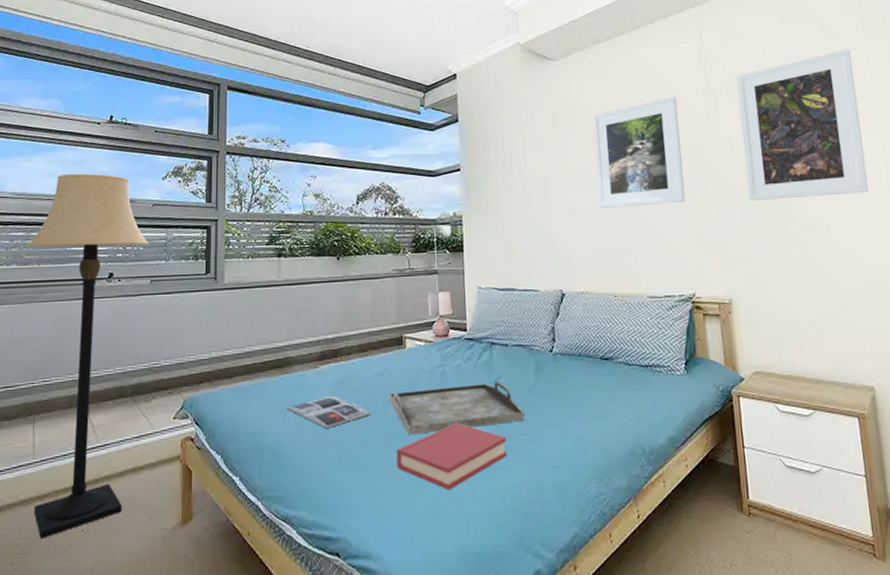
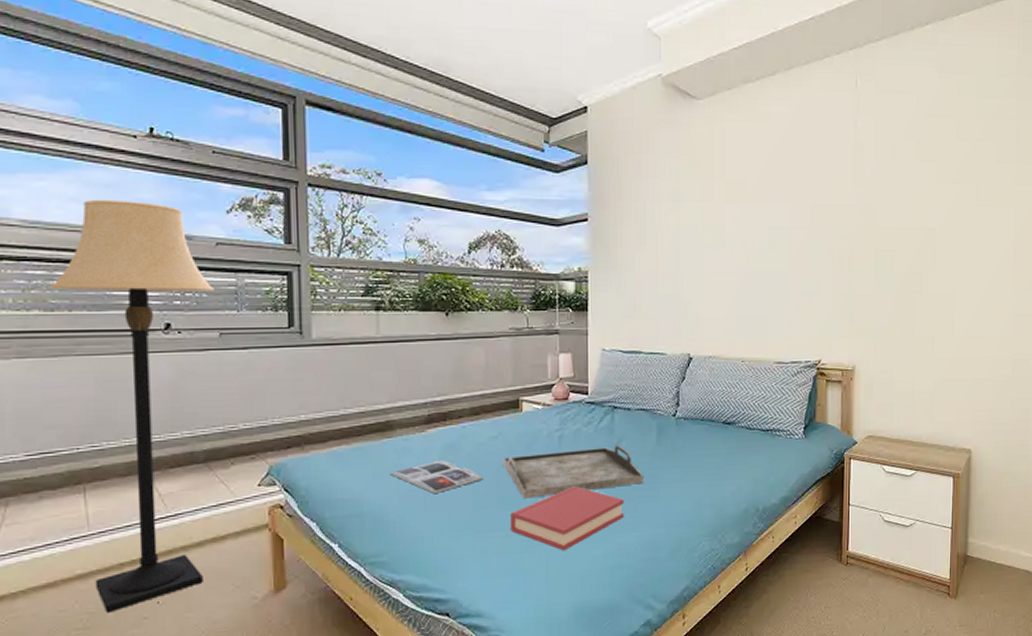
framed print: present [593,96,686,209] -> none [733,150,824,270]
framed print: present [736,49,869,201] -> none [883,111,1002,267]

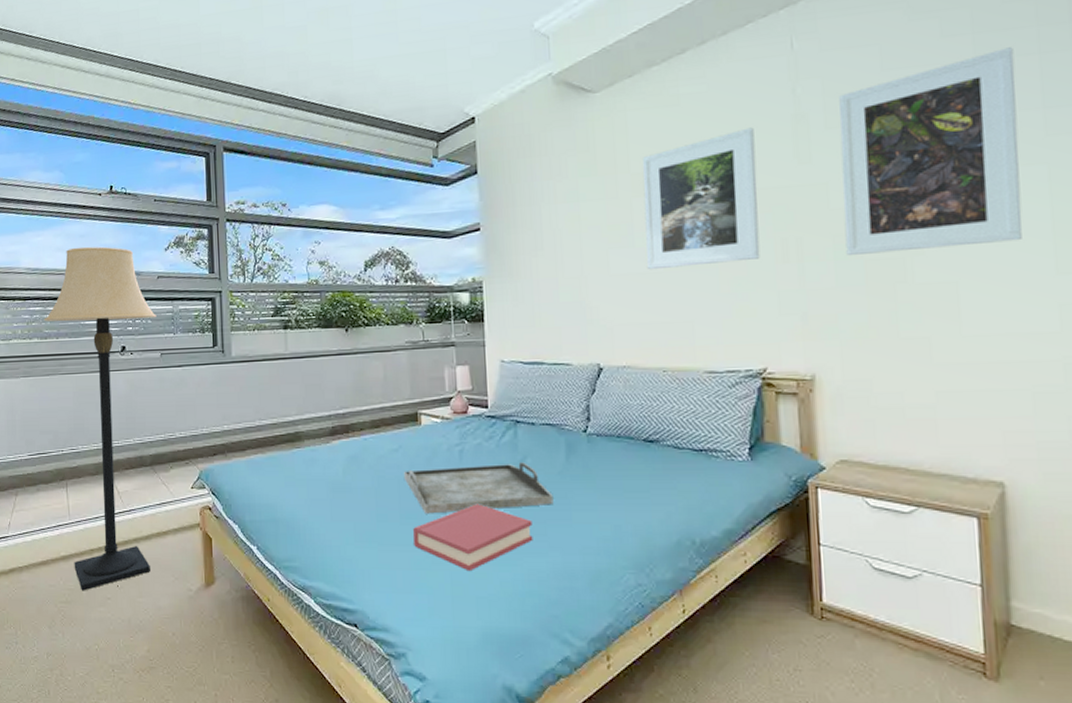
magazine: present [390,460,483,494] -> none [300,471,385,505]
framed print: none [733,150,824,270] -> present [642,127,761,270]
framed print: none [883,111,1002,267] -> present [839,47,1023,255]

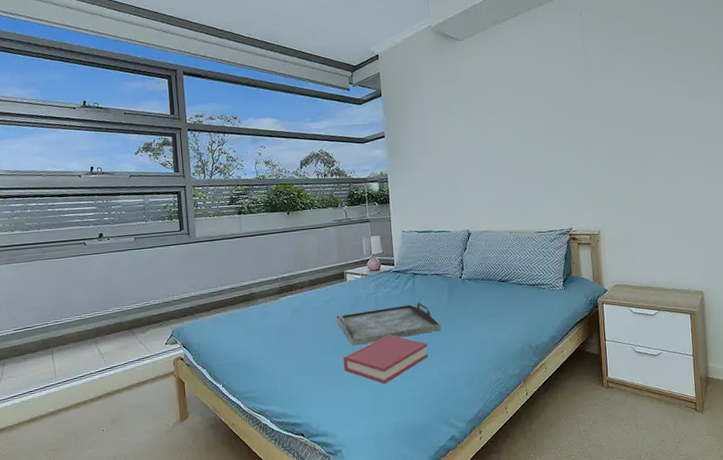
lamp: present [44,246,157,591] -> none [25,151,132,439]
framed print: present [642,127,761,270] -> none [492,68,566,165]
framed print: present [839,47,1023,255] -> none [609,24,709,153]

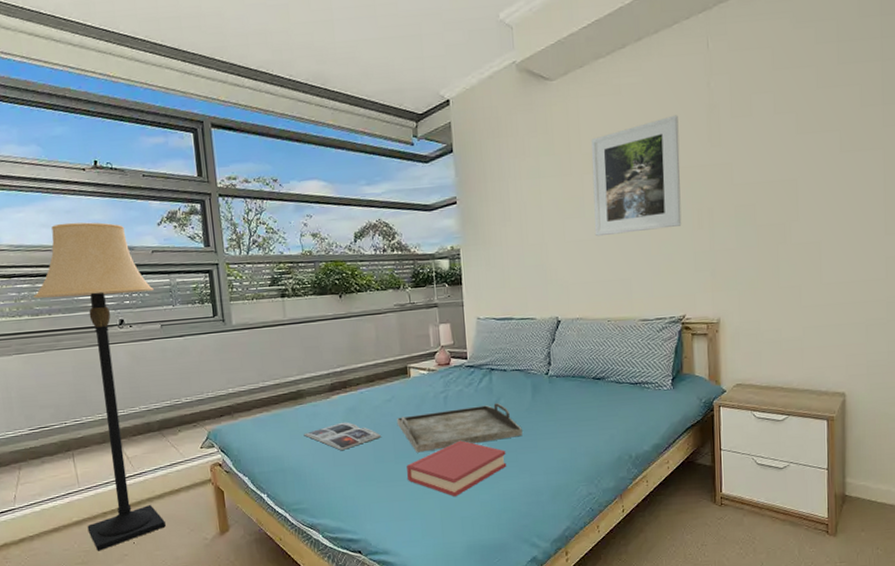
lamp: none [25,151,132,439] -> present [33,222,166,551]
magazine: none [255,320,322,345] -> present [303,422,381,451]
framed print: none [492,68,566,165] -> present [591,115,682,237]

